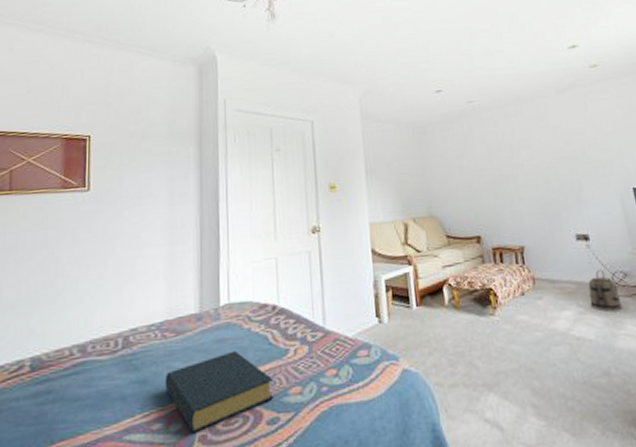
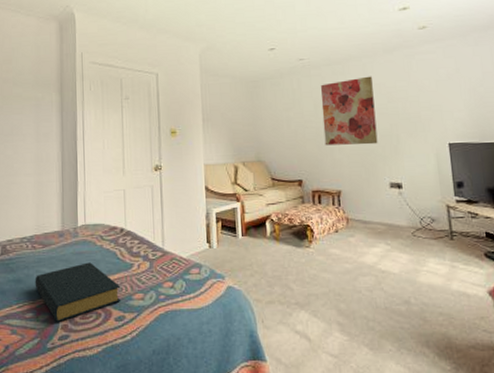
wall art: none [494,118,559,196] -> present [321,76,378,146]
basket: present [588,270,623,312] -> none [397,215,427,251]

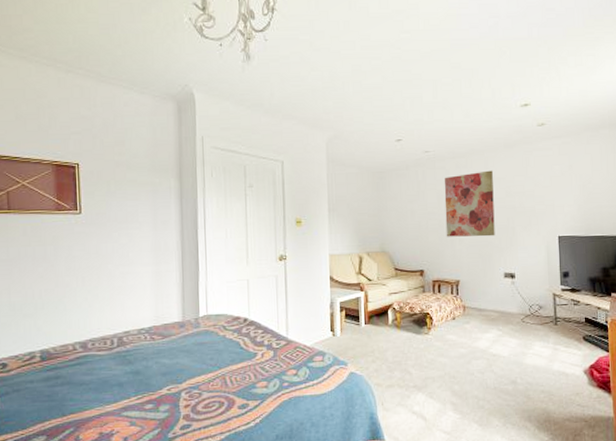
hardback book: present [35,262,121,322] -> none [154,352,245,412]

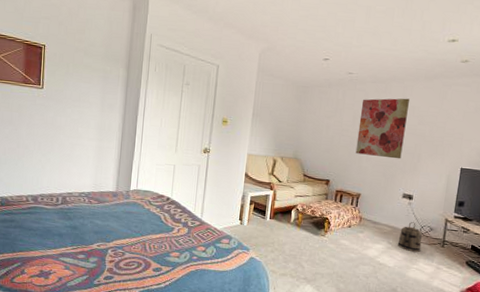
basket: none [508,302,534,336] -> present [397,222,422,253]

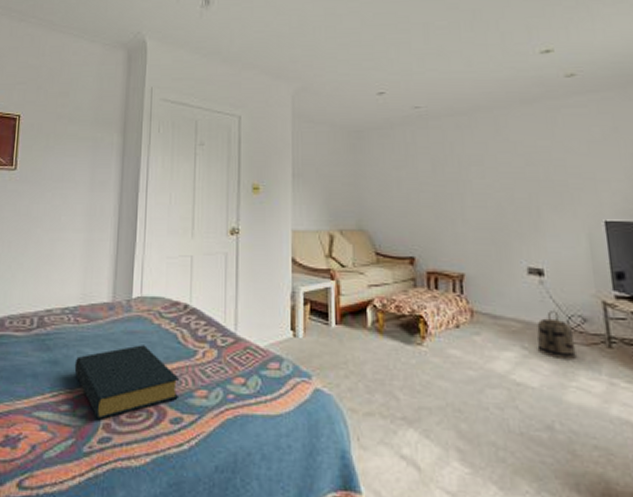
hardback book: none [88,221,161,265] -> present [74,345,180,419]
wall art: present [355,98,409,159] -> none [440,132,513,217]

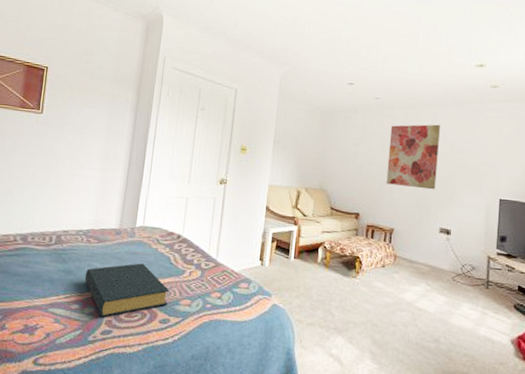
wall art: none [440,132,513,217] -> present [386,124,440,190]
basket: present [537,311,577,360] -> none [437,260,464,295]

